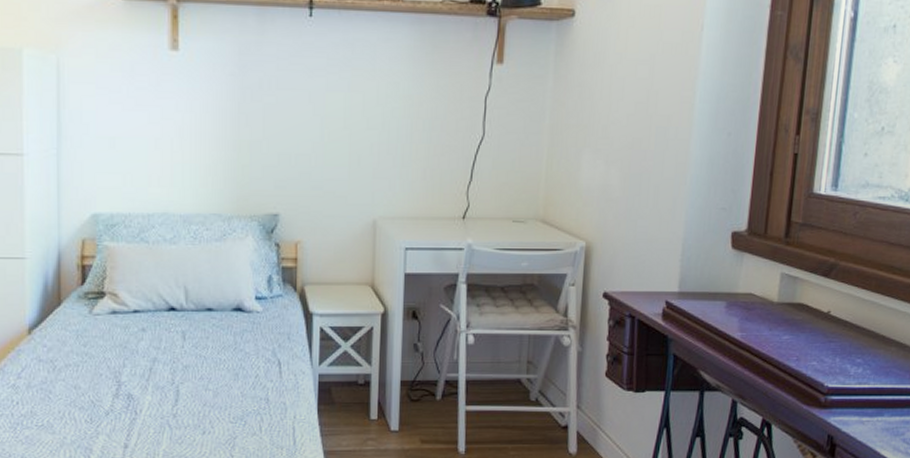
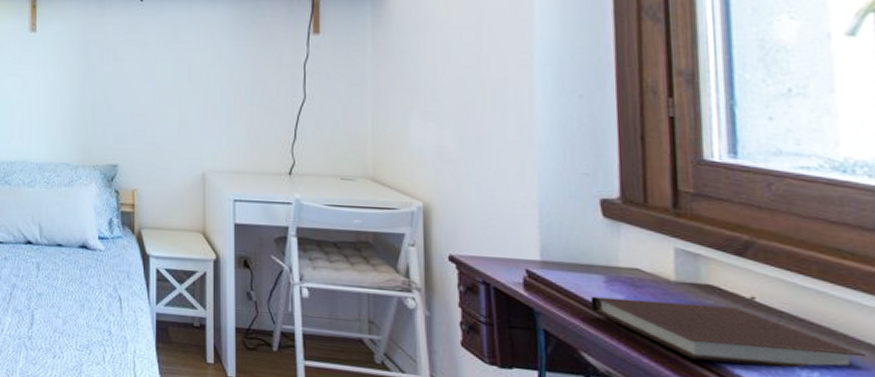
notebook: none [712,321,894,367] -> present [590,296,866,368]

